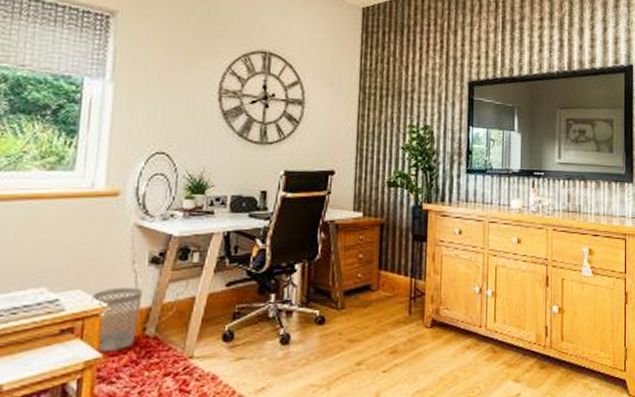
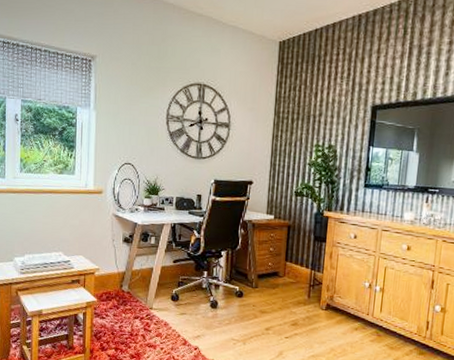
wastebasket: present [92,287,142,352] -> none [89,256,119,298]

